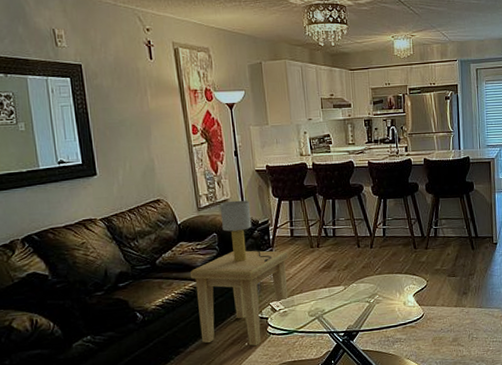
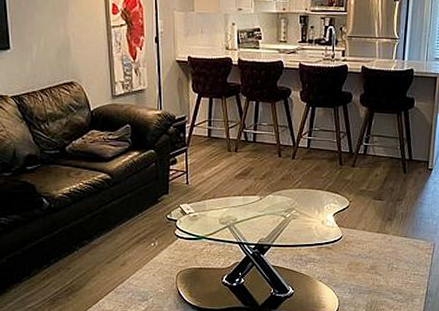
side table: present [191,250,289,346] -> none [100,146,203,247]
table lamp: present [219,200,271,262] -> none [135,91,186,161]

